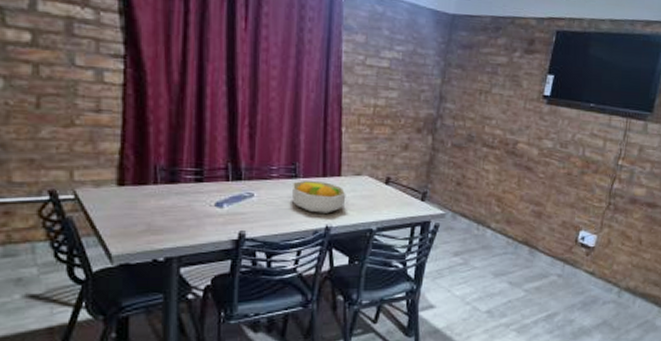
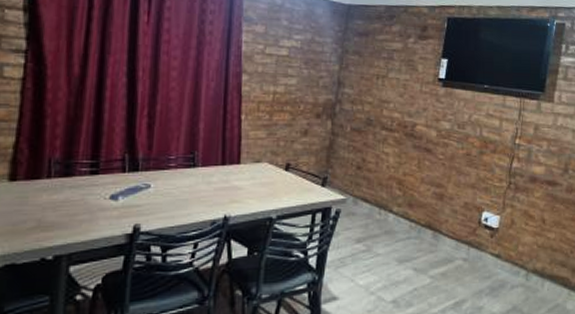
fruit bowl: present [291,180,346,213] -> none [189,169,246,203]

